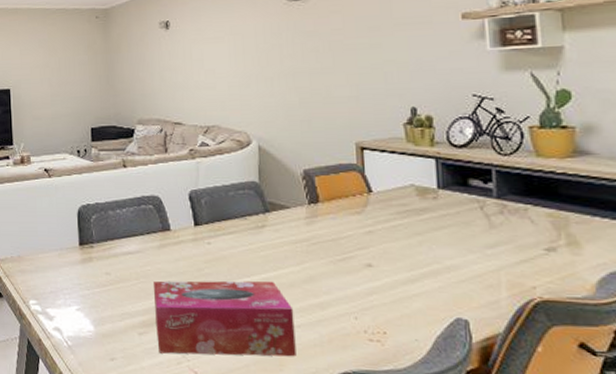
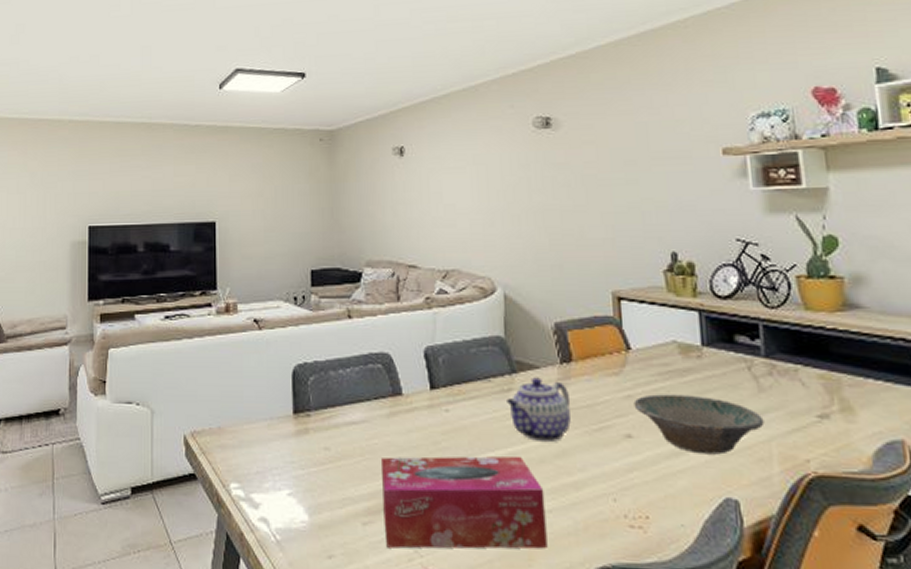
teapot: none [261,216,318,270] -> present [507,377,571,443]
bowl: none [374,230,494,282] -> present [633,394,764,455]

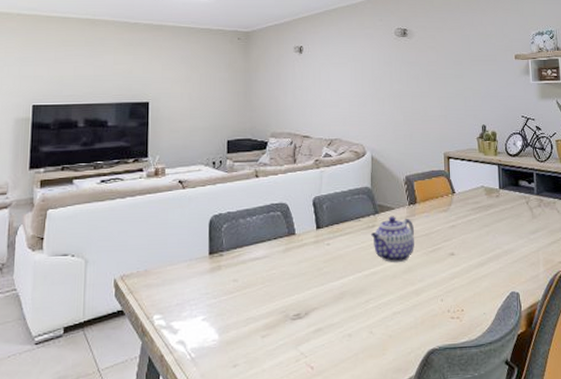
tissue box: present [380,455,548,549] -> none [277,274,396,353]
bowl: present [633,394,764,455] -> none [456,223,535,263]

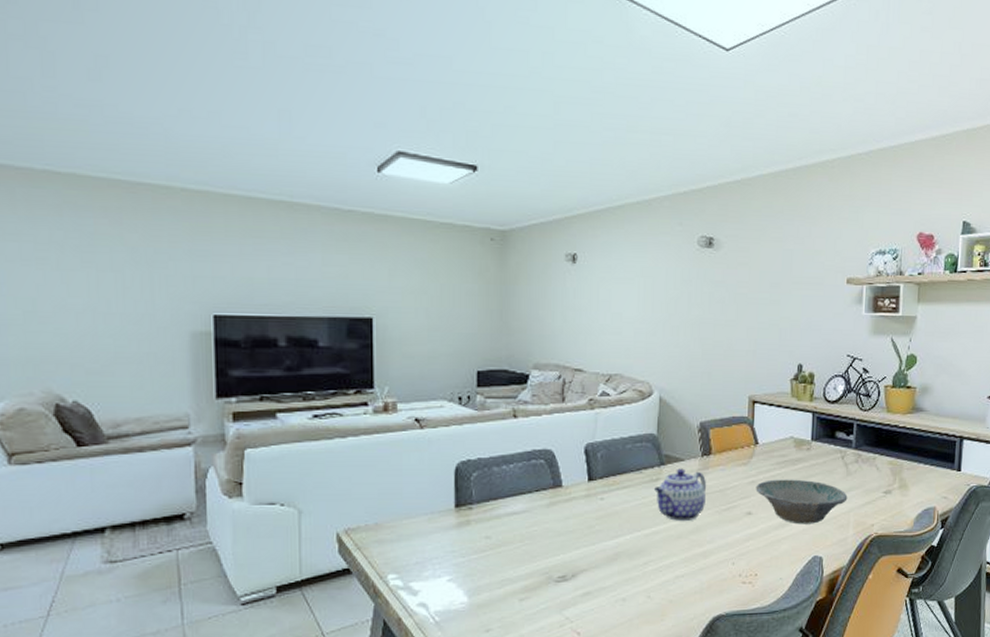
bowl: none [456,223,535,263] -> present [756,479,848,524]

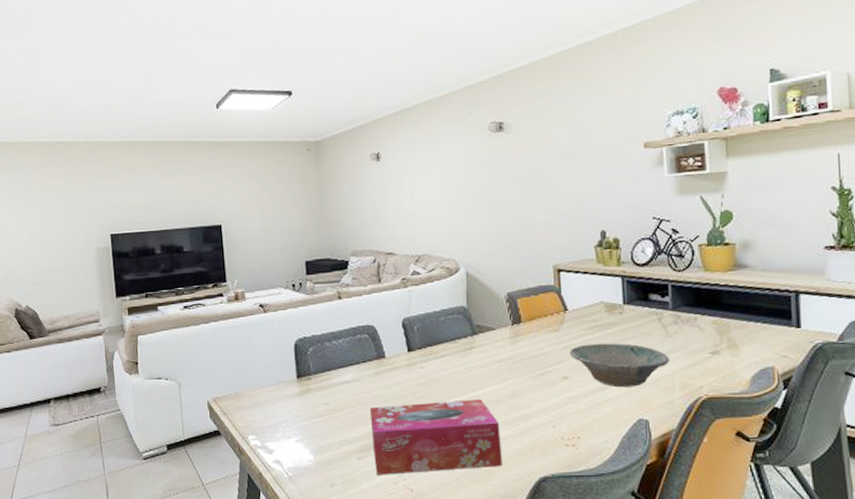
tissue box: none [538,534,679,618] -> present [369,398,502,475]
teapot: present [654,468,707,522] -> none [469,337,520,387]

